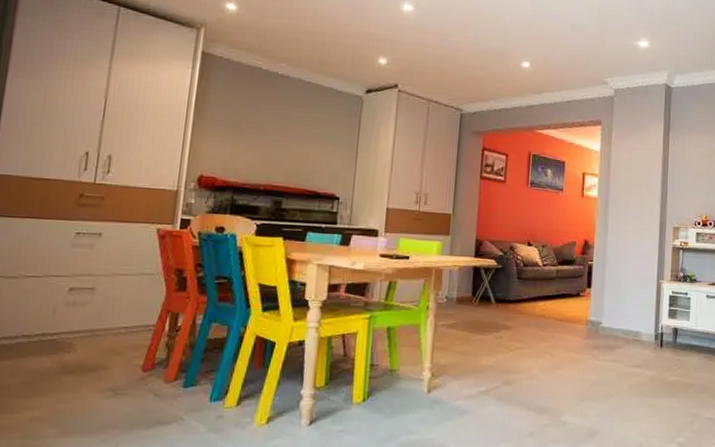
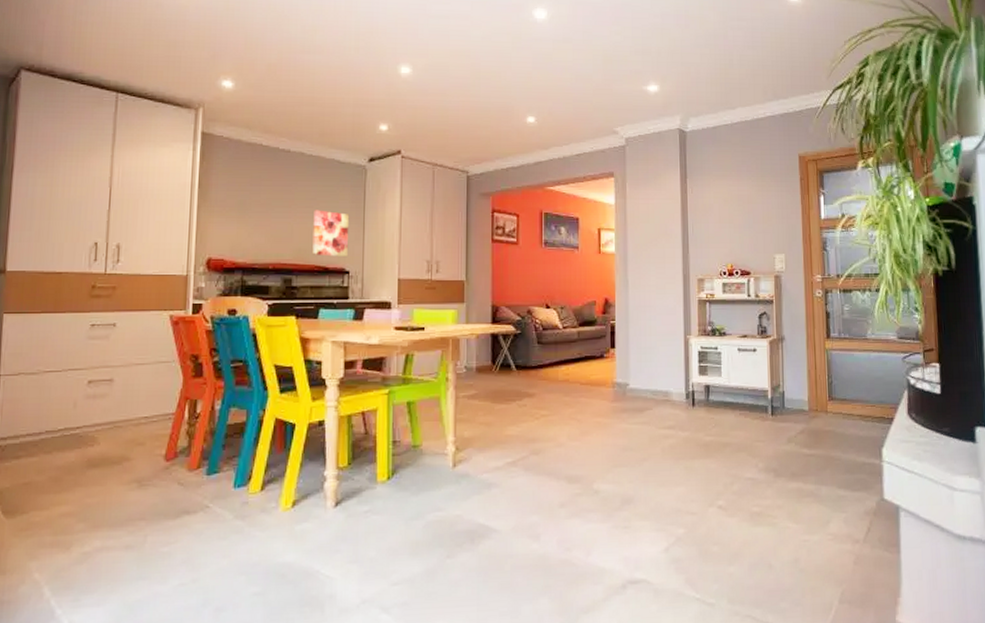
wall art: none [304,135,344,183] -> present [312,210,350,256]

